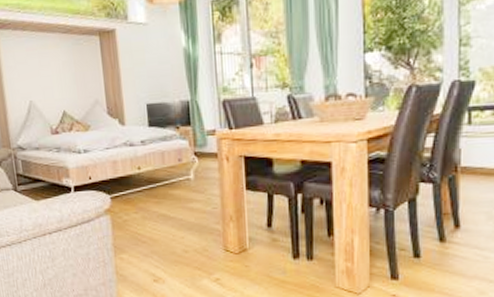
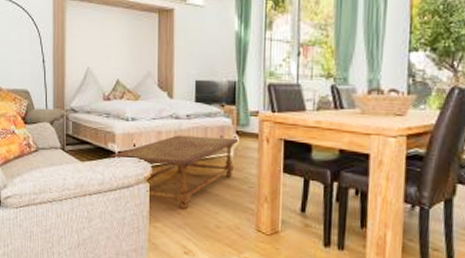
coffee table: none [63,160,198,238] -> present [108,135,239,210]

